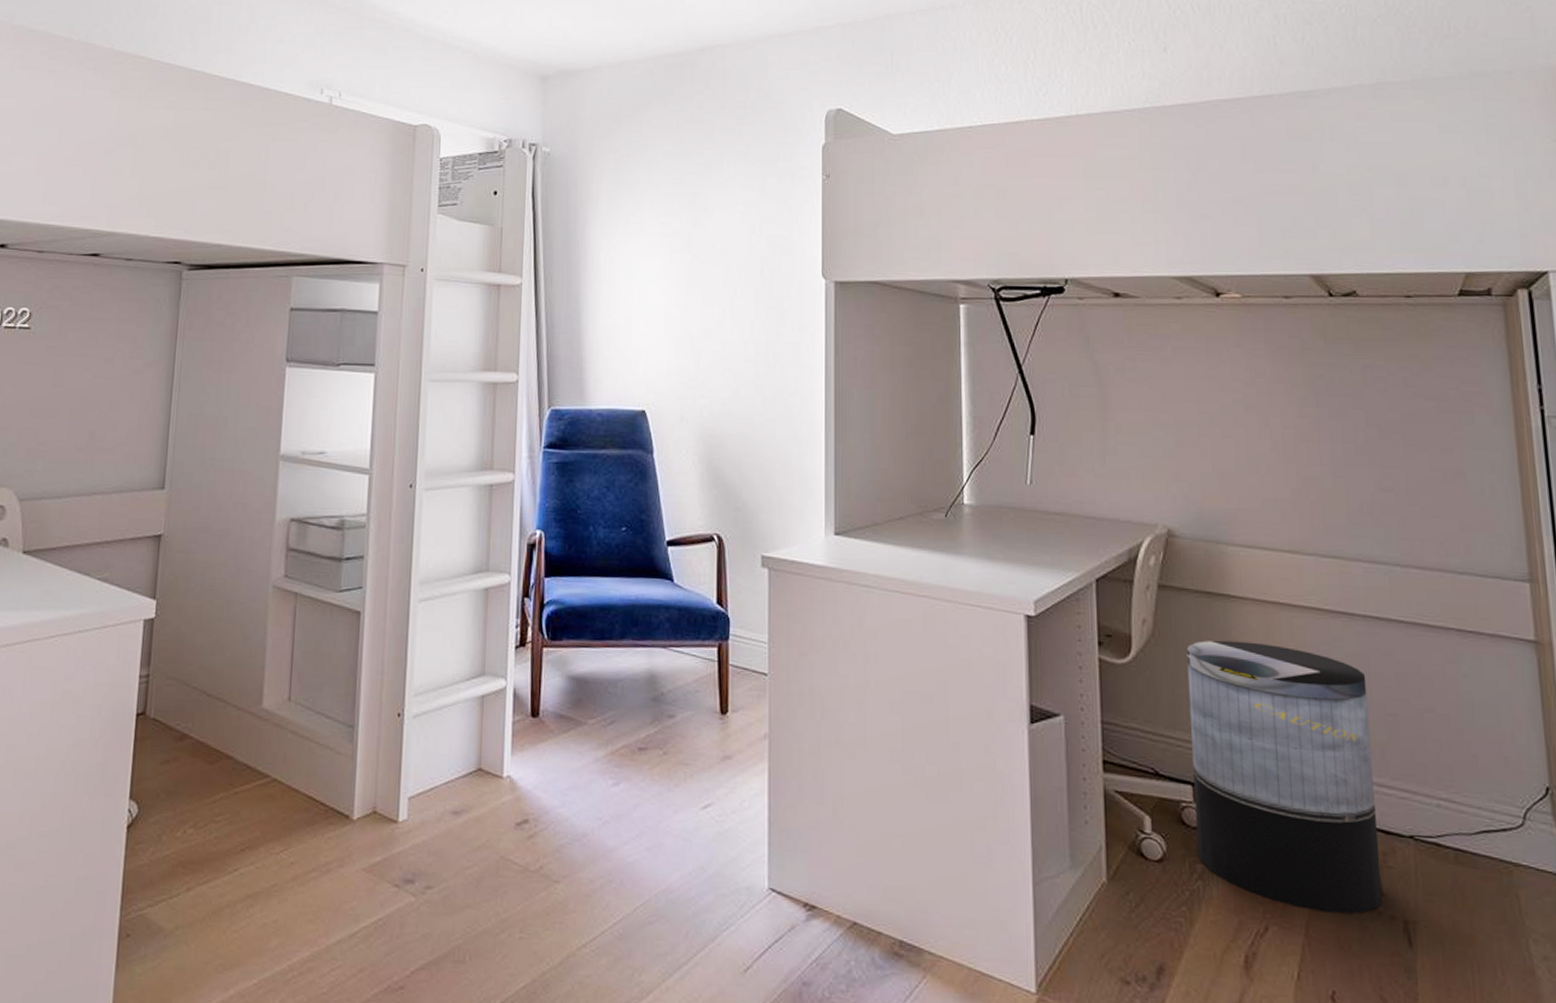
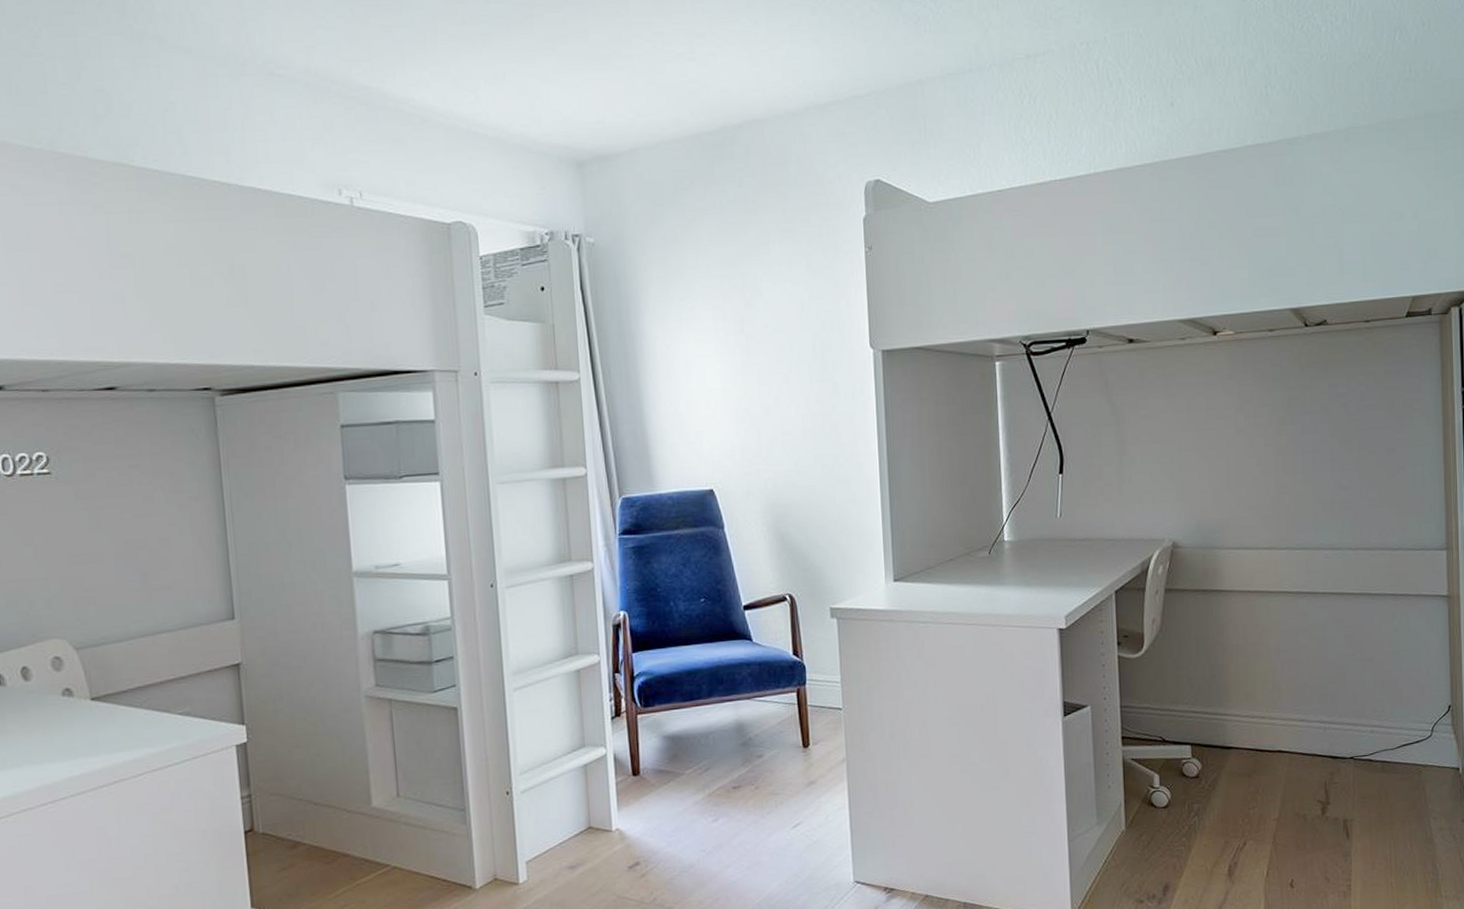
trash can: present [1186,640,1383,914] -> none [1187,625,1330,824]

